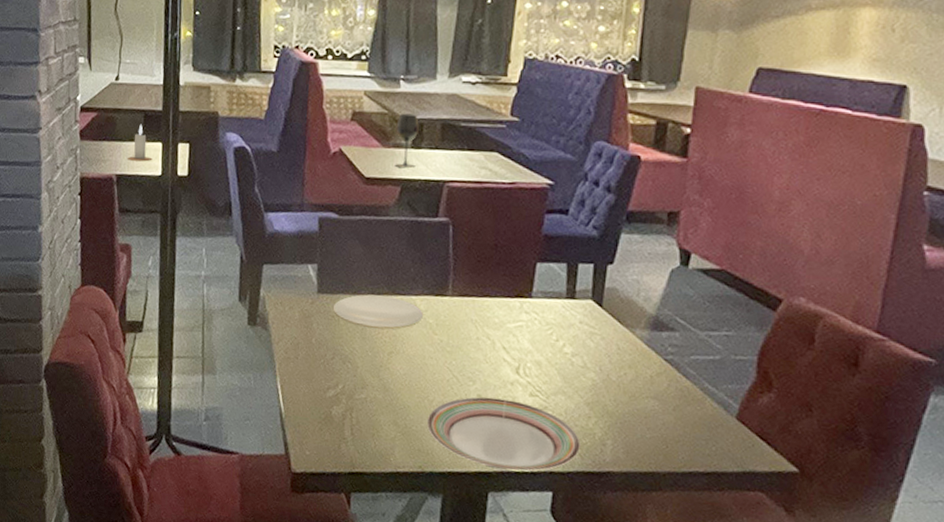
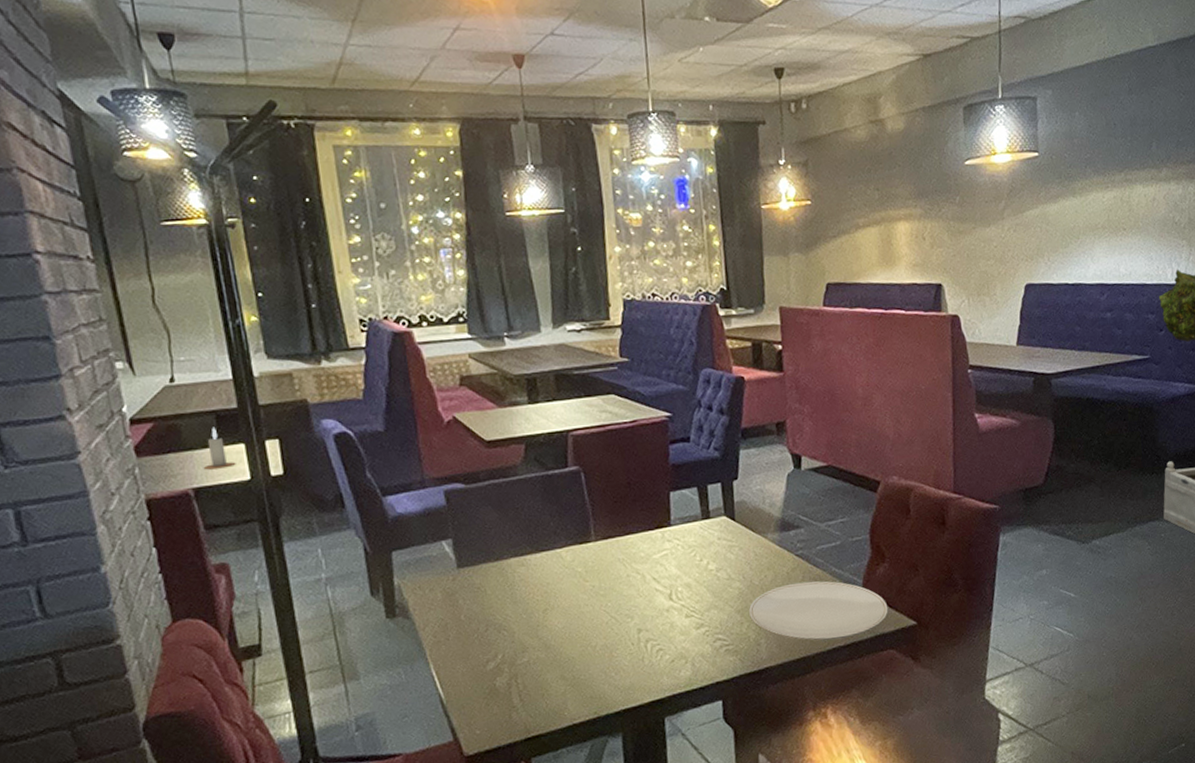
plate: present [333,294,423,330] -> none [476,554,571,592]
wineglass: present [394,113,419,169] -> none [508,369,536,426]
plate: present [426,397,581,471] -> none [593,625,739,694]
plate: none [599,388,766,465] -> present [749,581,888,641]

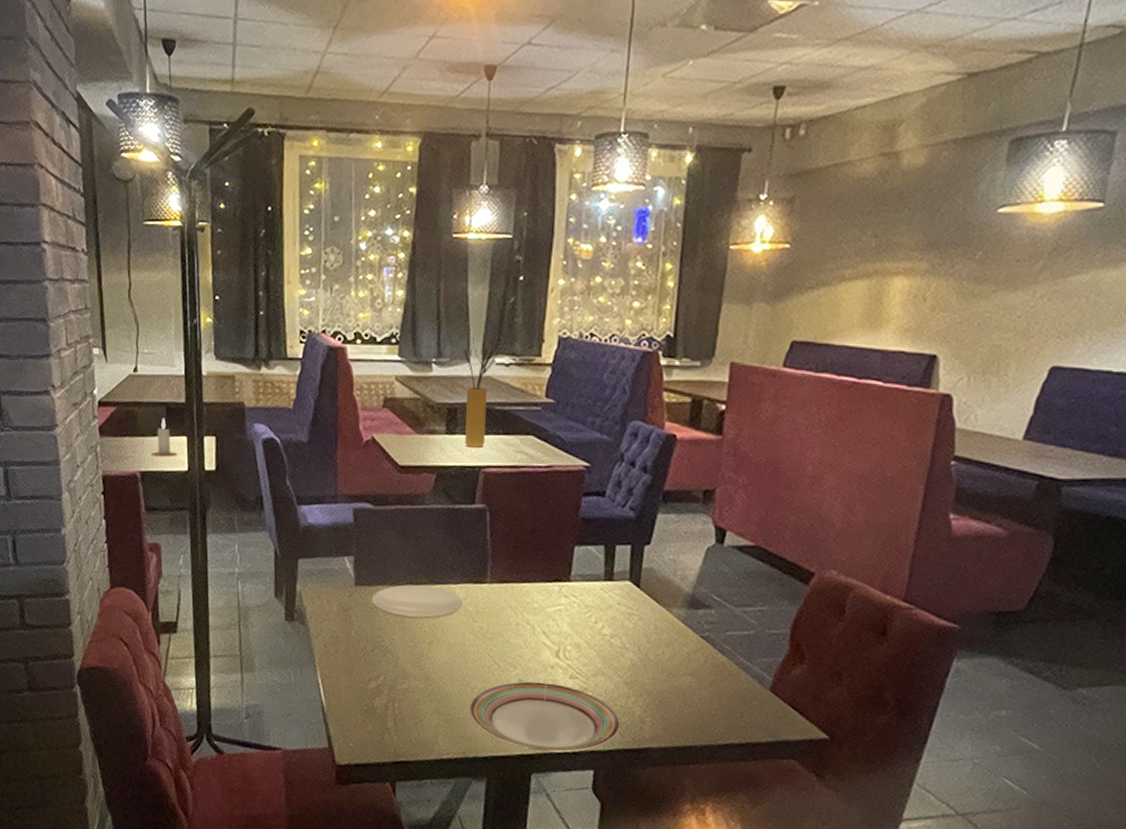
plate: none [476,554,571,592] -> present [371,585,462,619]
vase: none [534,303,570,413] -> present [464,332,503,448]
plate: none [593,625,739,694] -> present [469,681,620,752]
plate: present [749,581,888,641] -> none [638,665,798,736]

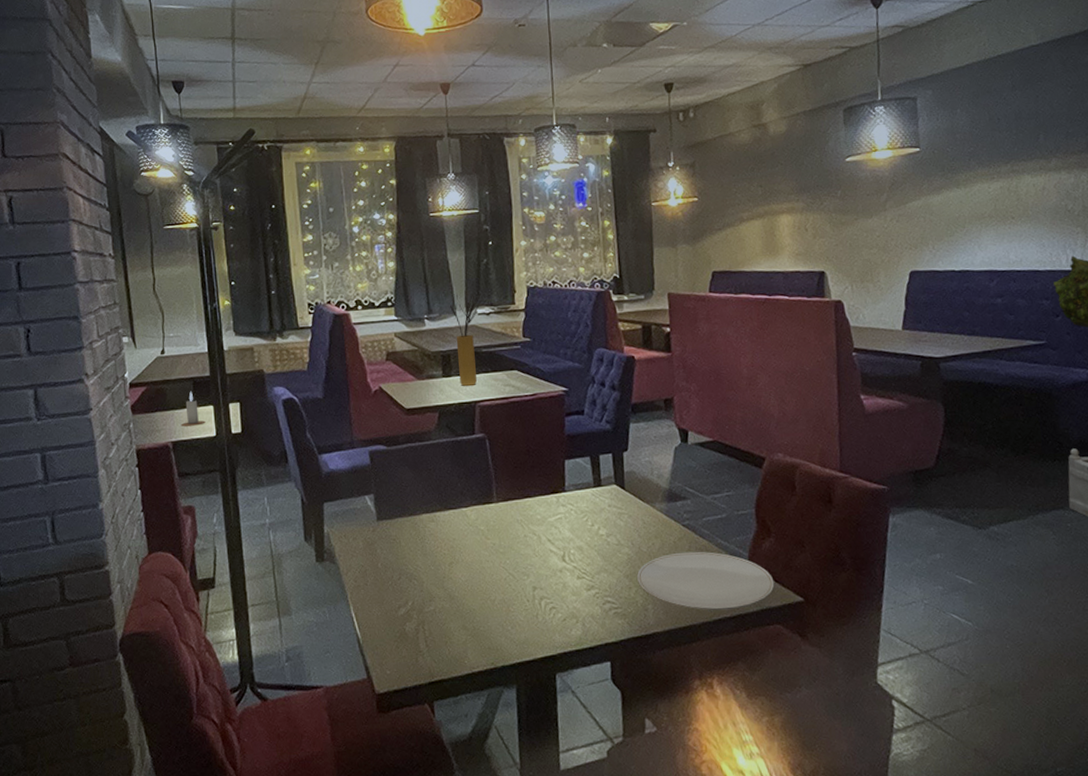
plate: present [371,585,462,619] -> none [393,512,475,544]
plate: present [469,681,620,752] -> none [492,586,627,650]
plate: none [638,665,798,736] -> present [637,551,775,611]

